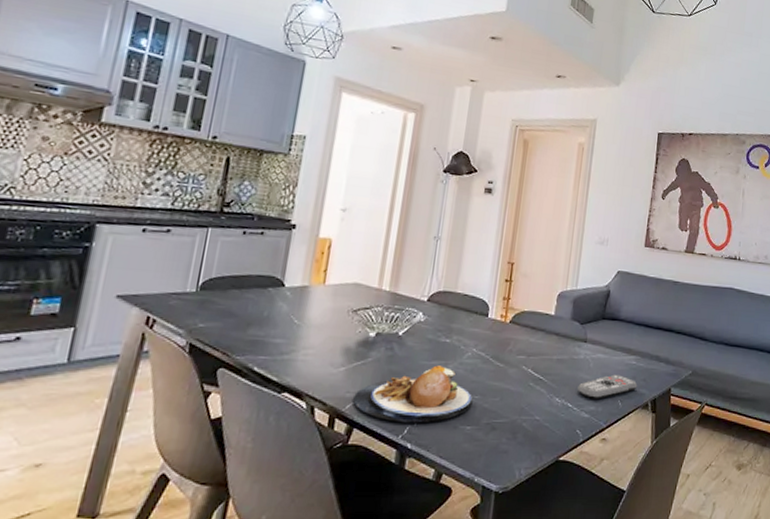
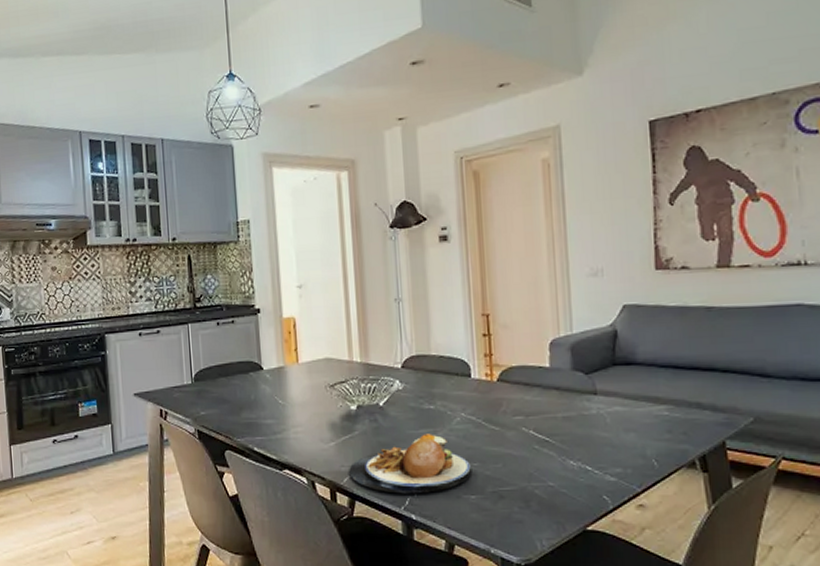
remote control: present [577,374,638,399] -> none [595,429,676,460]

